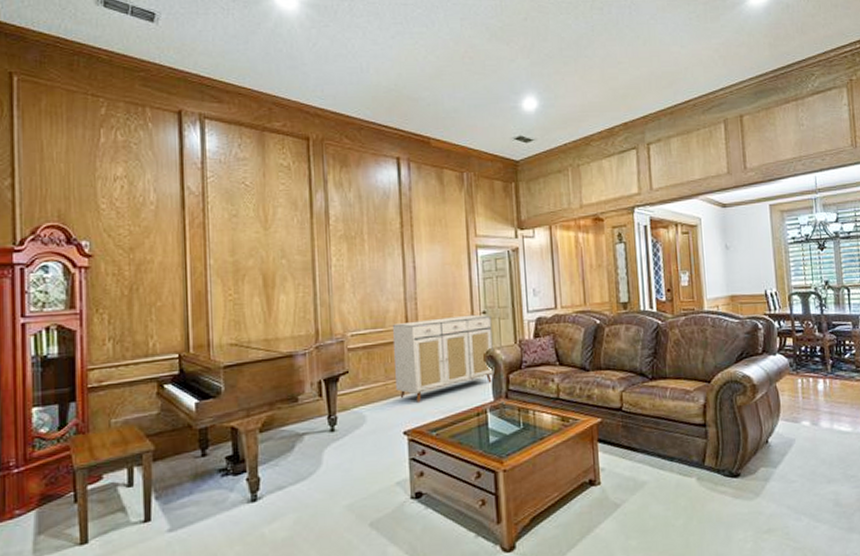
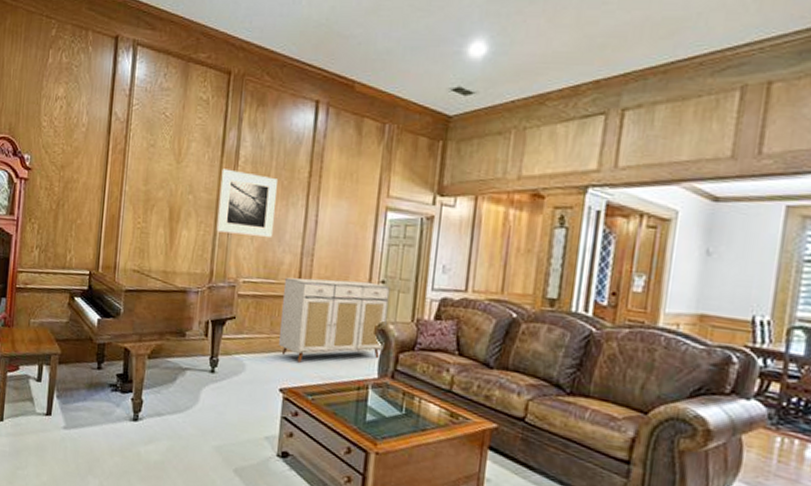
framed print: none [313,229,374,292] -> present [216,168,277,239]

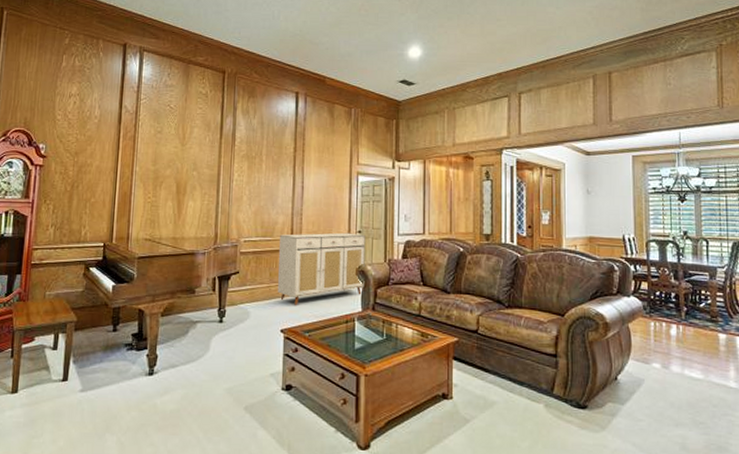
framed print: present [216,168,277,239] -> none [218,148,268,203]

